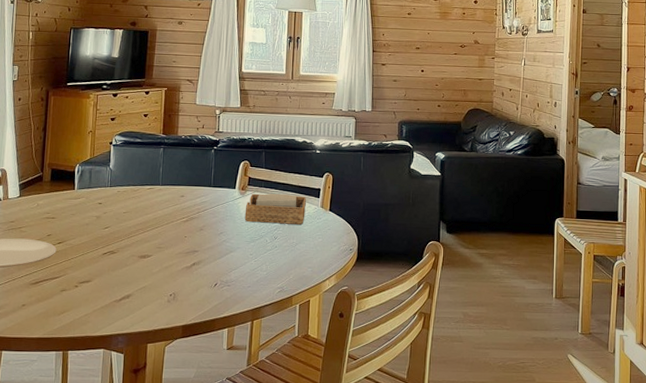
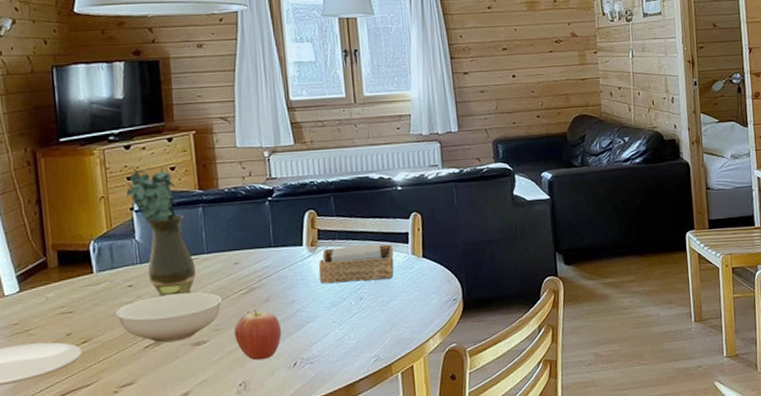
bowl: none [86,214,168,253] -> present [116,292,223,343]
vase: none [109,110,151,216] -> present [126,166,196,297]
fruit: none [172,235,210,277] -> present [234,309,282,361]

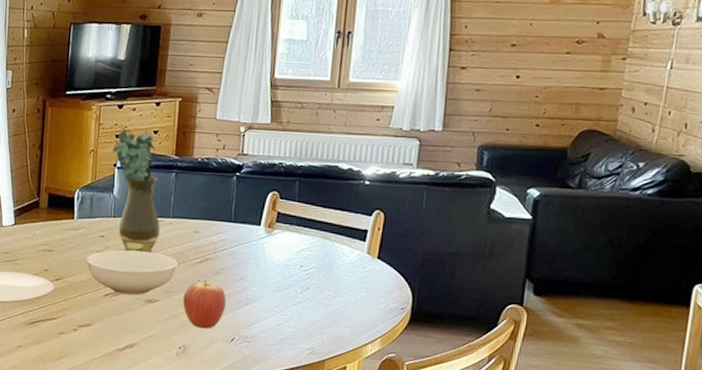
napkin holder: present [318,244,394,284] -> none [270,232,349,274]

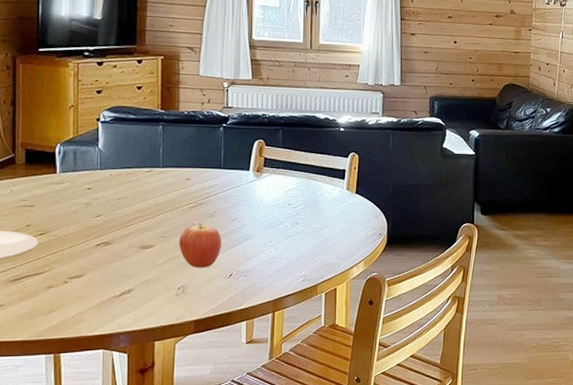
bowl: present [86,249,179,296] -> none [73,200,172,243]
vase: present [113,125,160,253] -> none [95,82,150,202]

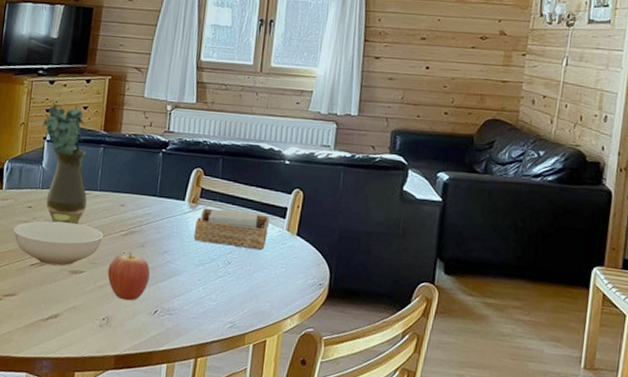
bowl: none [73,200,172,243] -> present [13,220,104,267]
vase: none [95,82,150,202] -> present [43,100,87,225]
napkin holder: none [261,175,330,209] -> present [193,207,269,250]

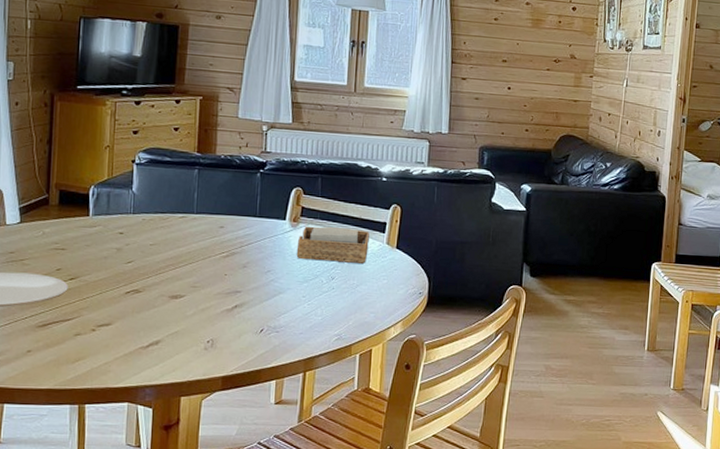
bowl: present [13,220,104,267] -> none [104,246,204,292]
vase: present [43,100,87,225] -> none [130,122,183,249]
fruit: present [107,252,151,301] -> none [210,273,255,322]

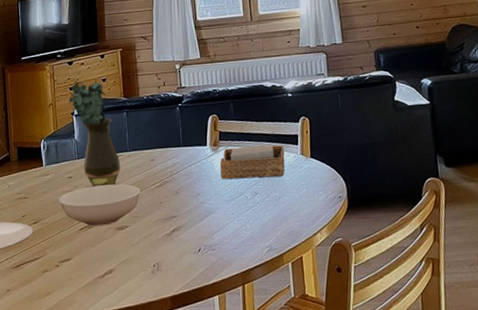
bowl: none [104,246,204,292] -> present [59,184,141,226]
vase: none [130,122,183,249] -> present [69,79,121,187]

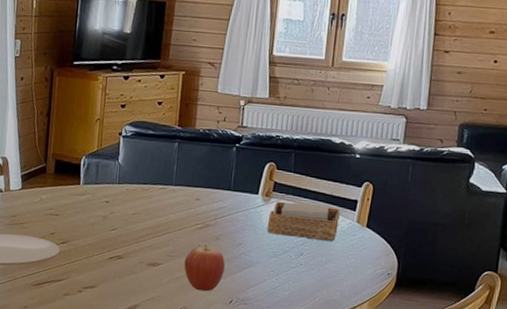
bowl: present [59,184,141,226] -> none [92,215,180,259]
vase: present [69,79,121,187] -> none [118,96,163,219]
fruit: none [150,200,189,245] -> present [184,244,226,292]

